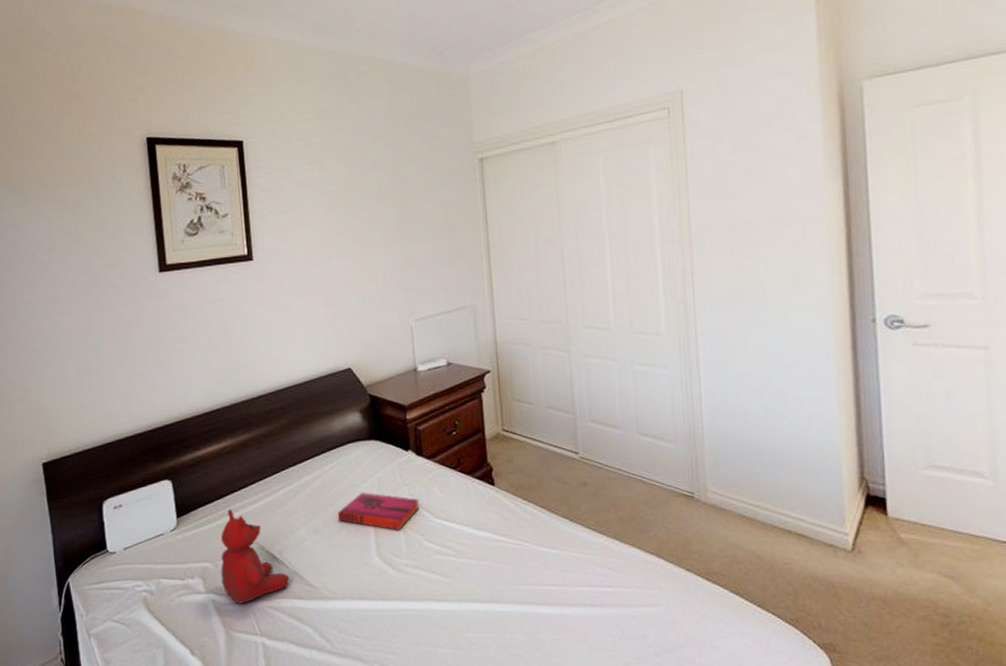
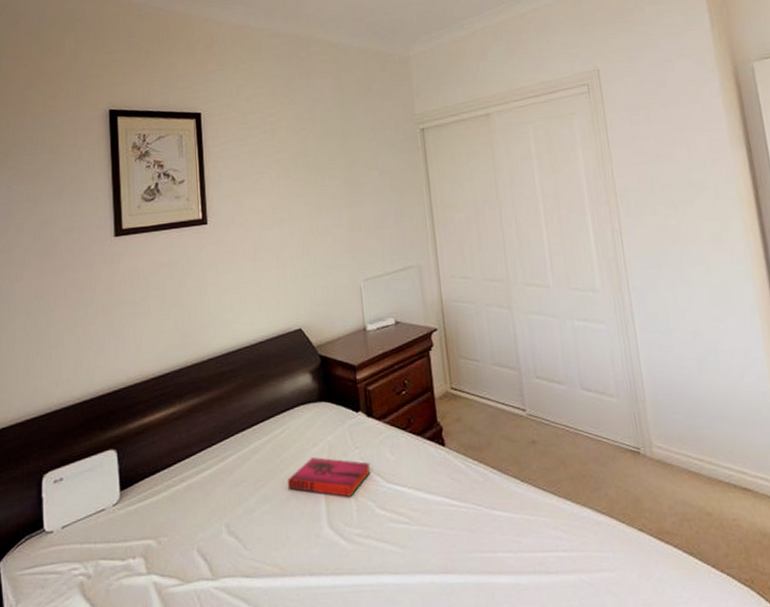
stuffed bear: present [220,509,290,604] -> none [164,479,237,585]

